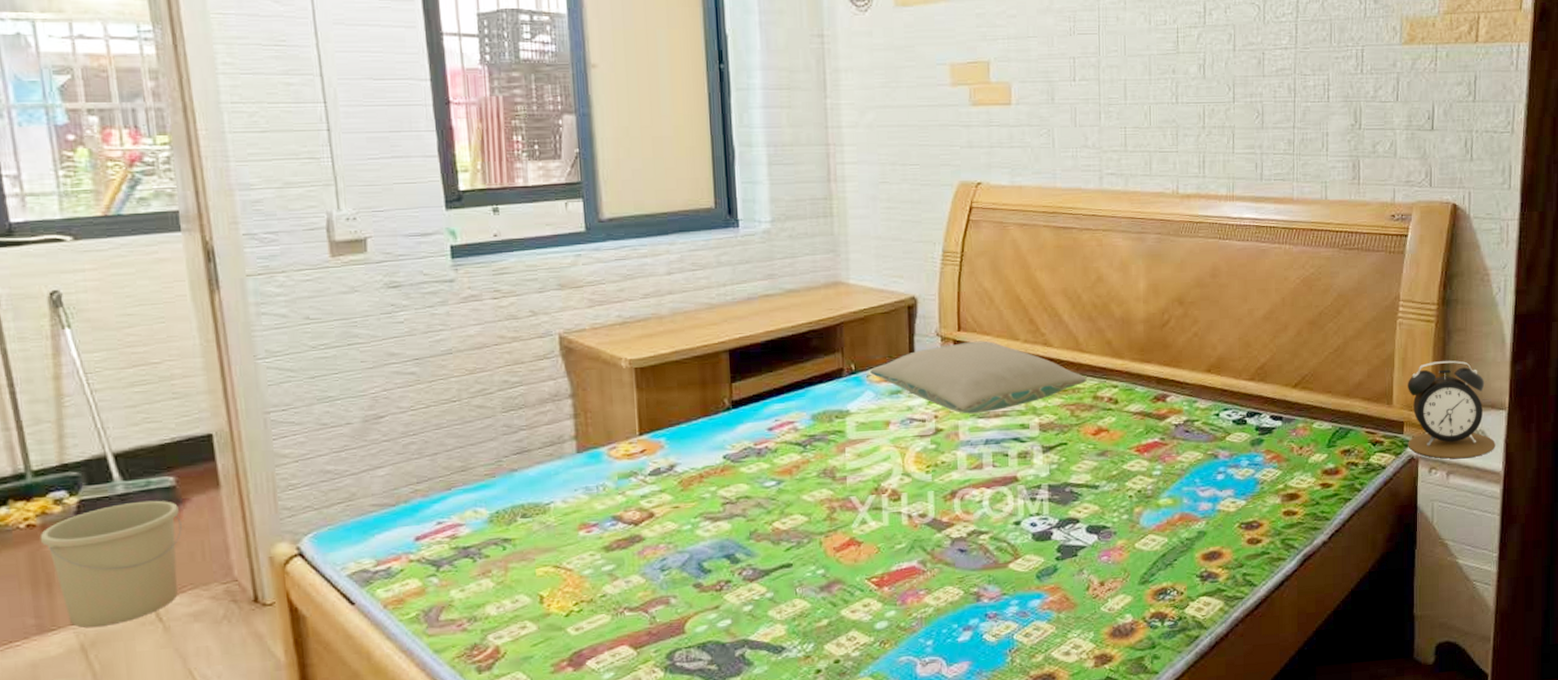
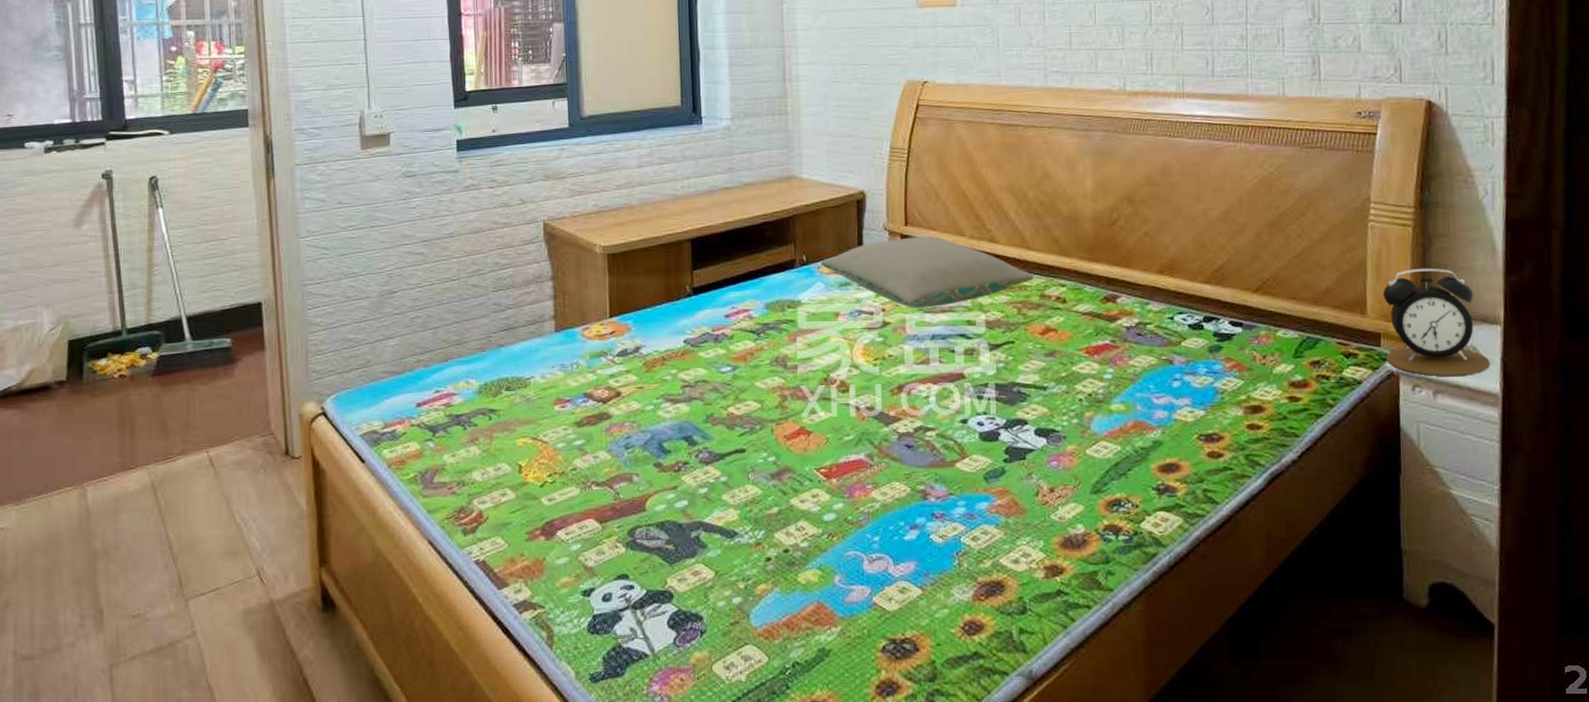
bucket: present [40,500,182,628] -> none [128,359,234,468]

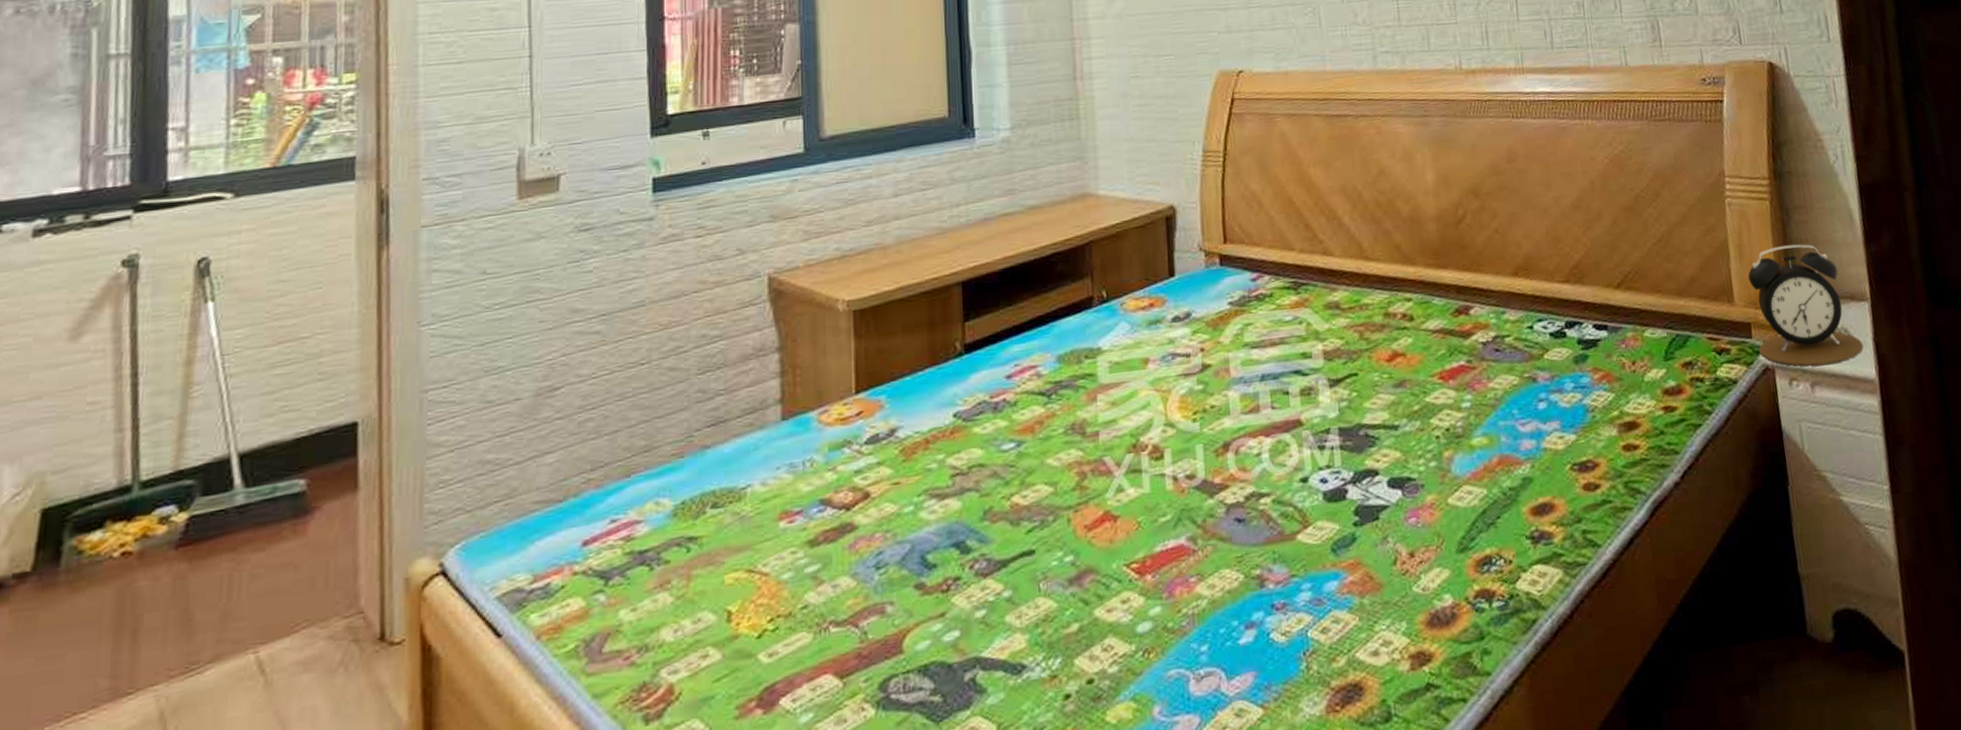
pillow: present [819,235,1034,308] -> none [1123,253,1375,344]

